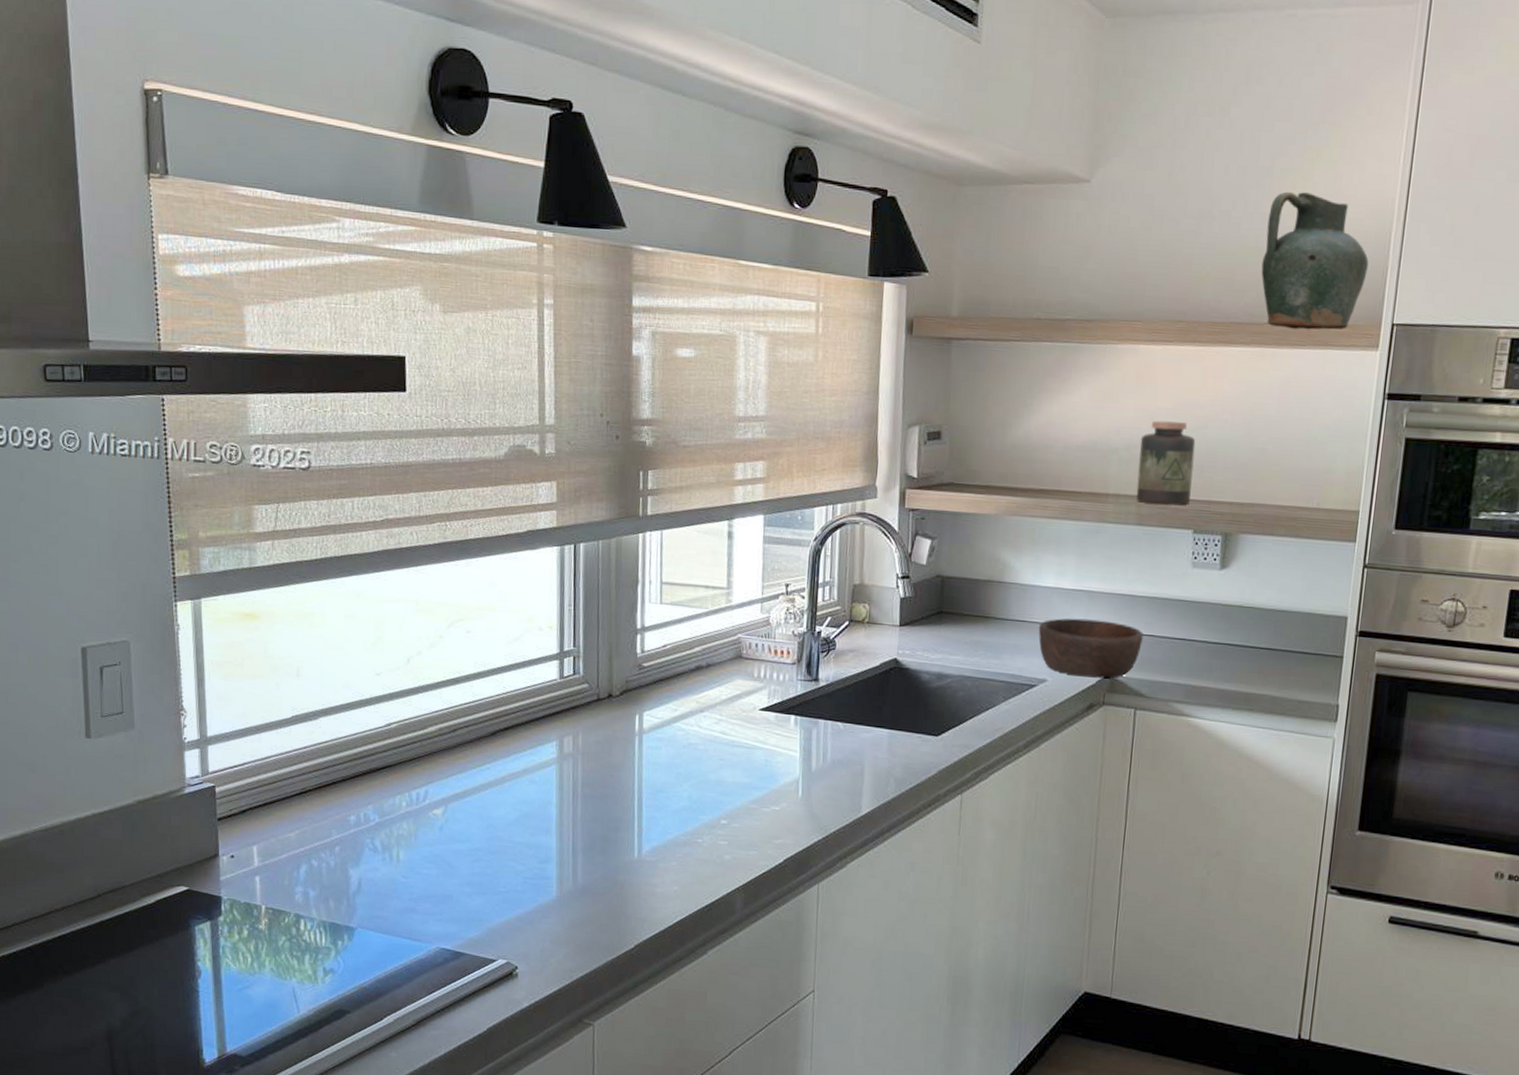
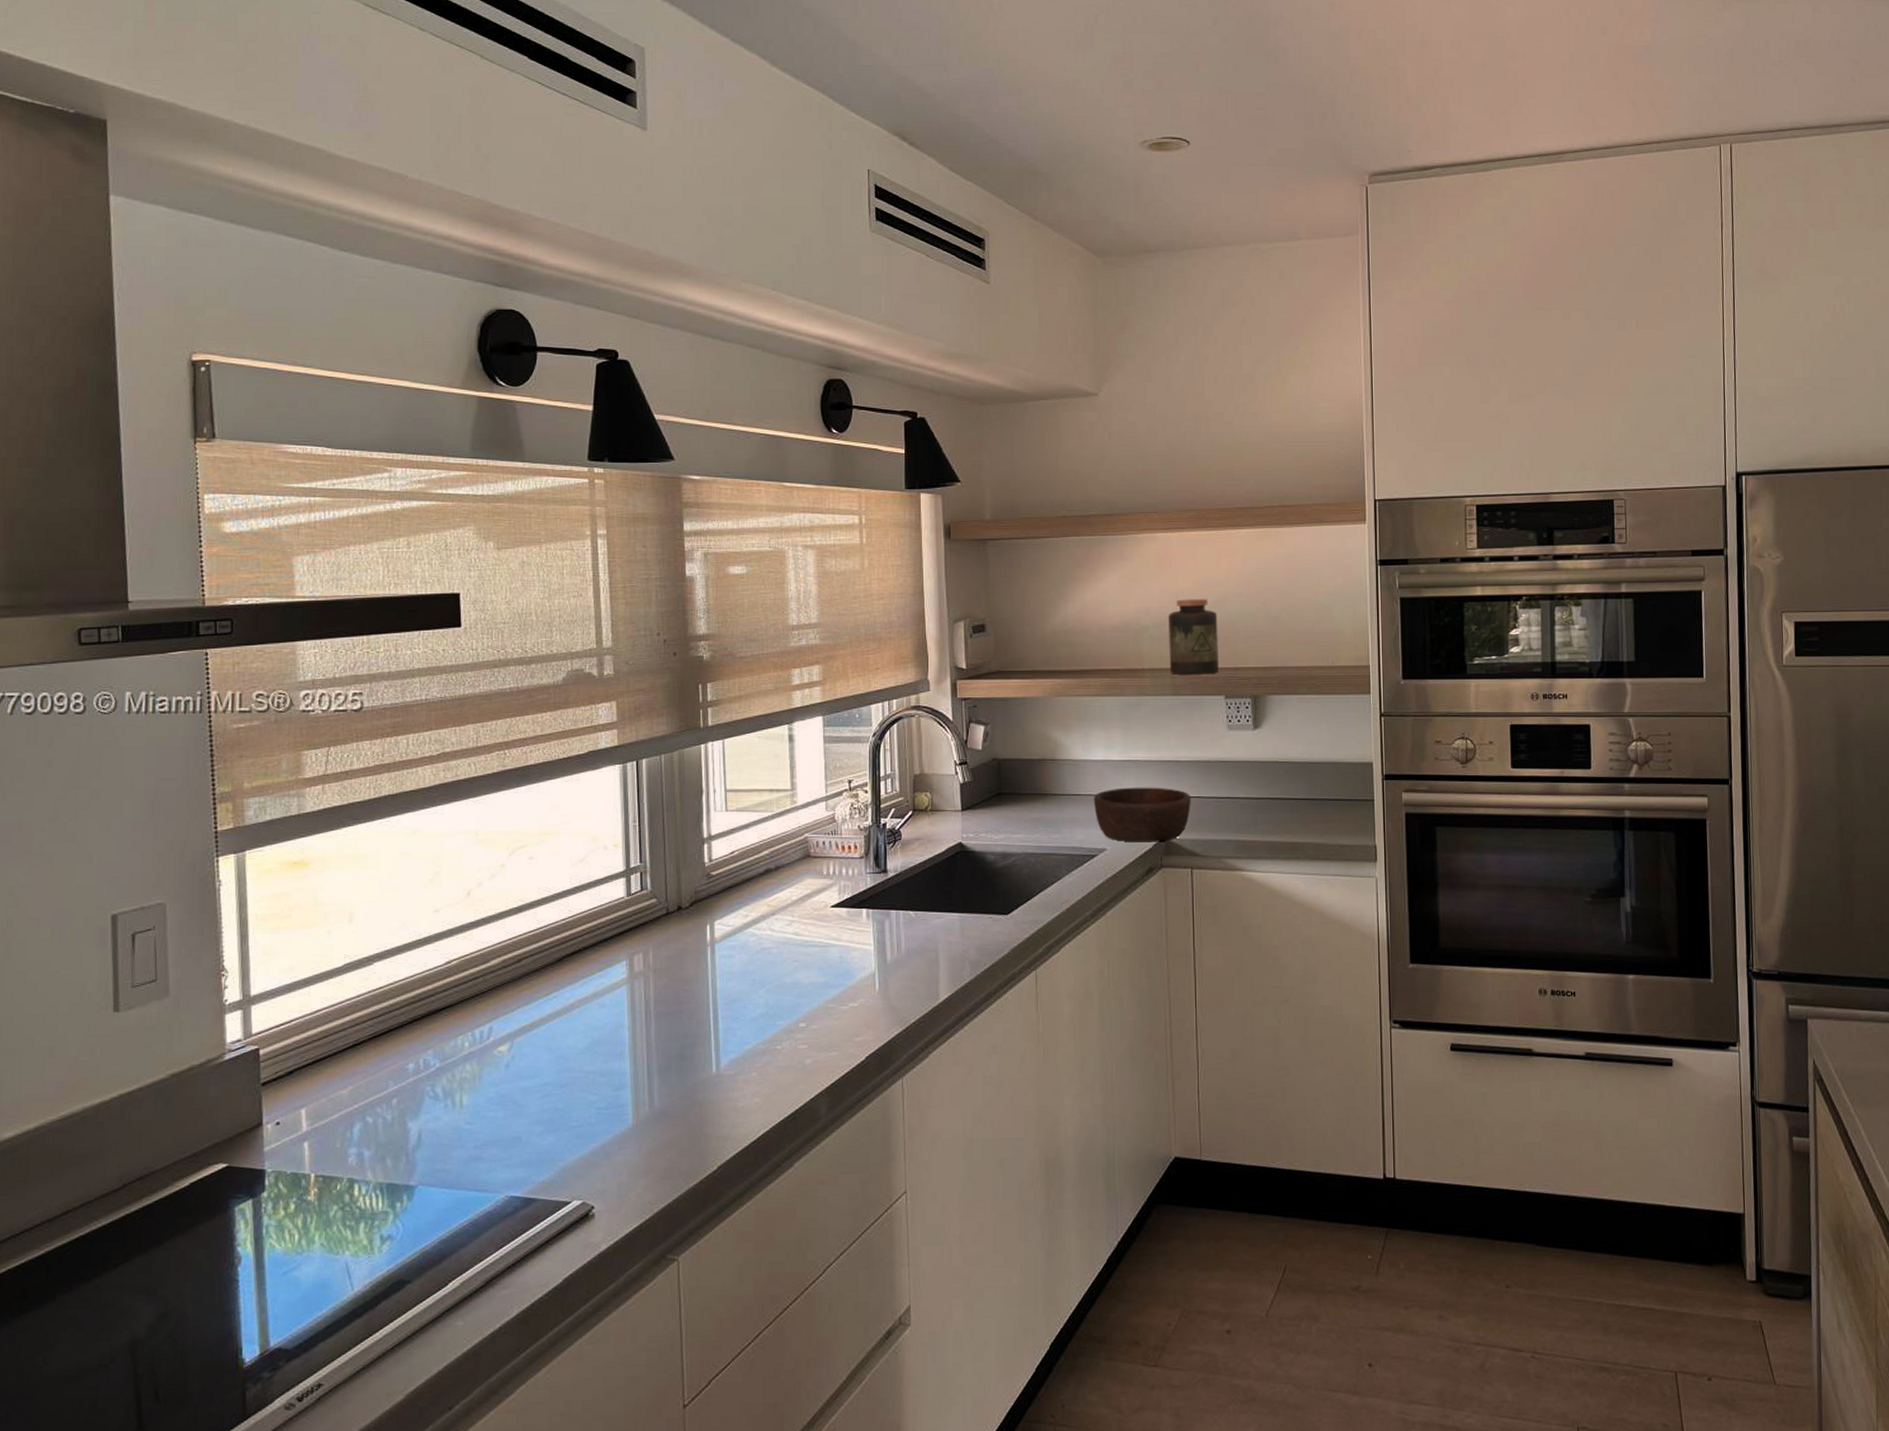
ceramic jug: present [1261,191,1369,330] -> none [1256,393,1347,510]

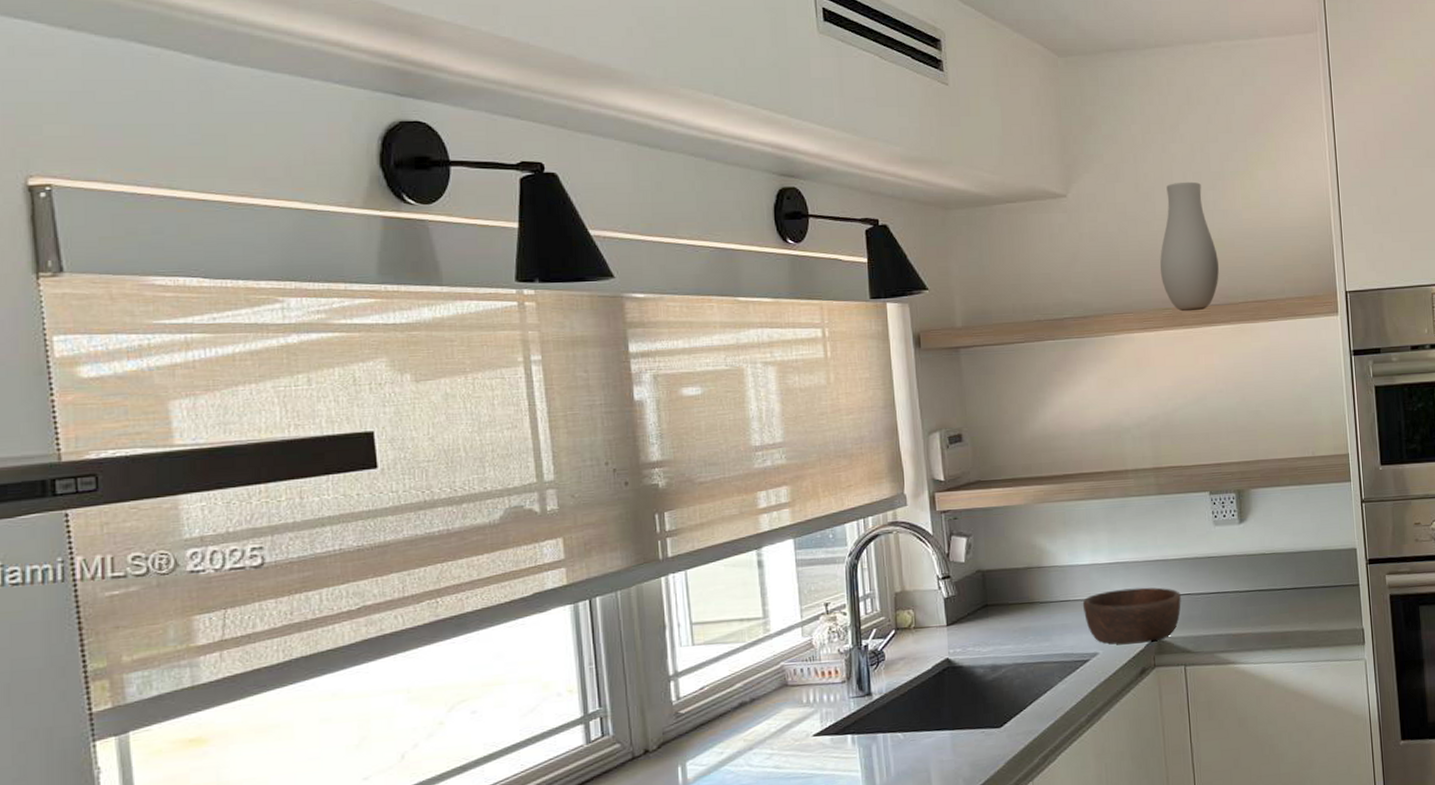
jar: present [1167,599,1218,674] -> none [1148,397,1202,474]
vase: none [1186,383,1246,514] -> present [1159,181,1219,312]

